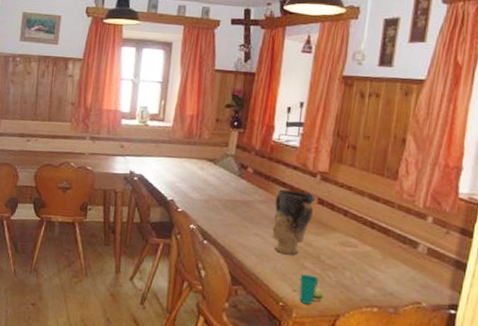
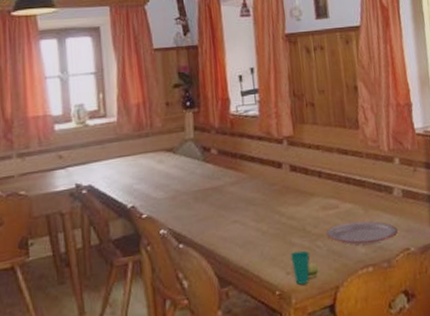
vase: present [272,189,316,255] -> none [247,162,288,236]
plate: none [338,261,413,289] -> present [326,220,398,246]

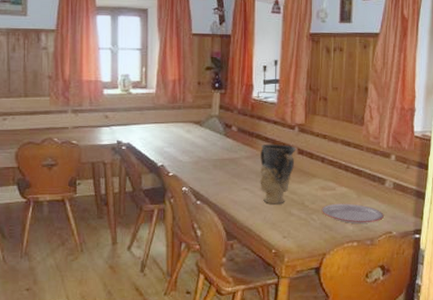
vase: none [247,162,288,236] -> present [259,144,296,205]
cup: present [290,250,319,285] -> none [288,220,311,247]

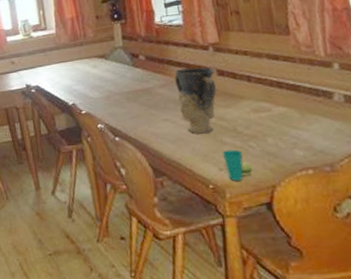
cup: none [288,220,311,247] -> present [222,149,253,181]
plate: present [321,203,384,223] -> none [258,124,341,148]

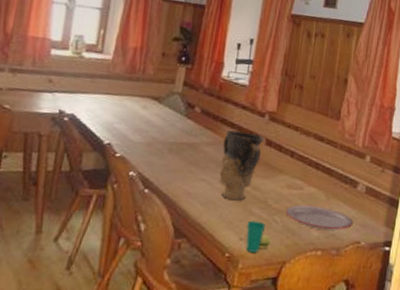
plate: none [258,124,341,148] -> present [285,204,353,230]

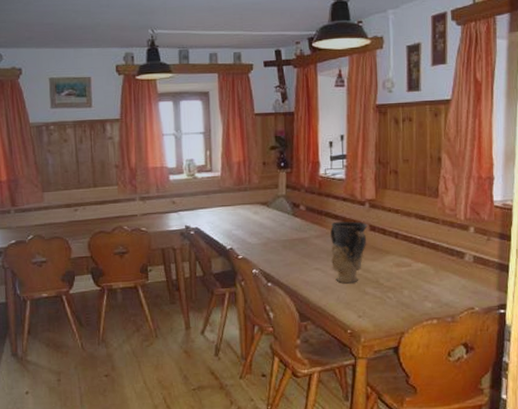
cup: present [246,220,271,253] -> none [363,299,387,327]
plate: present [285,204,353,230] -> none [397,279,465,300]

